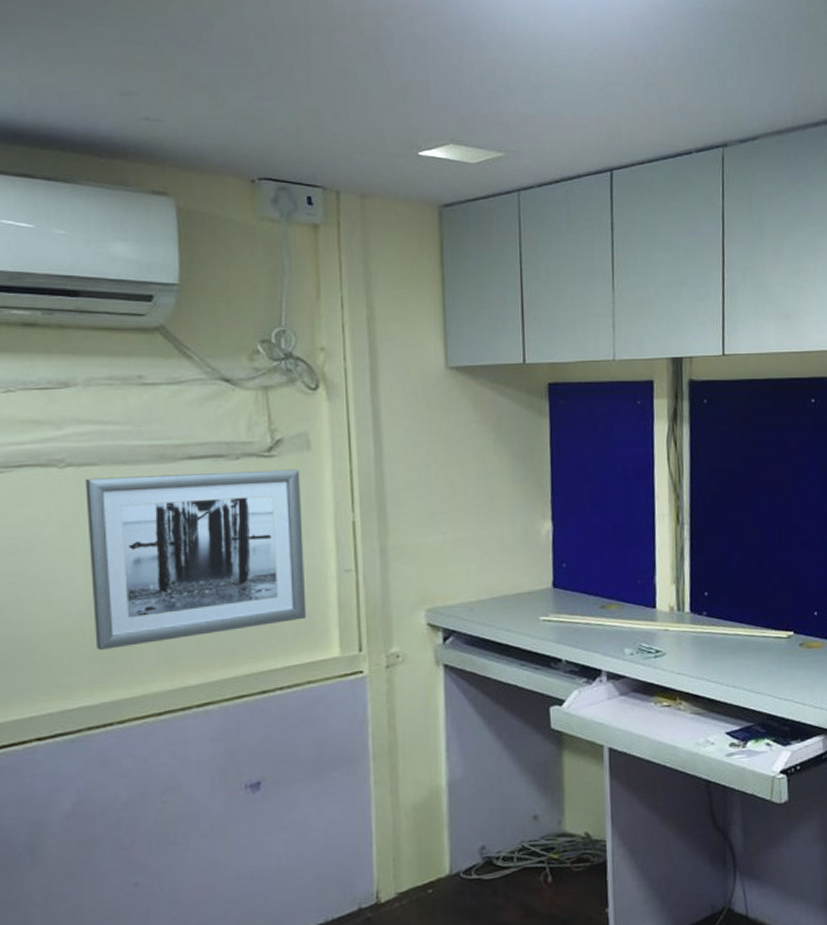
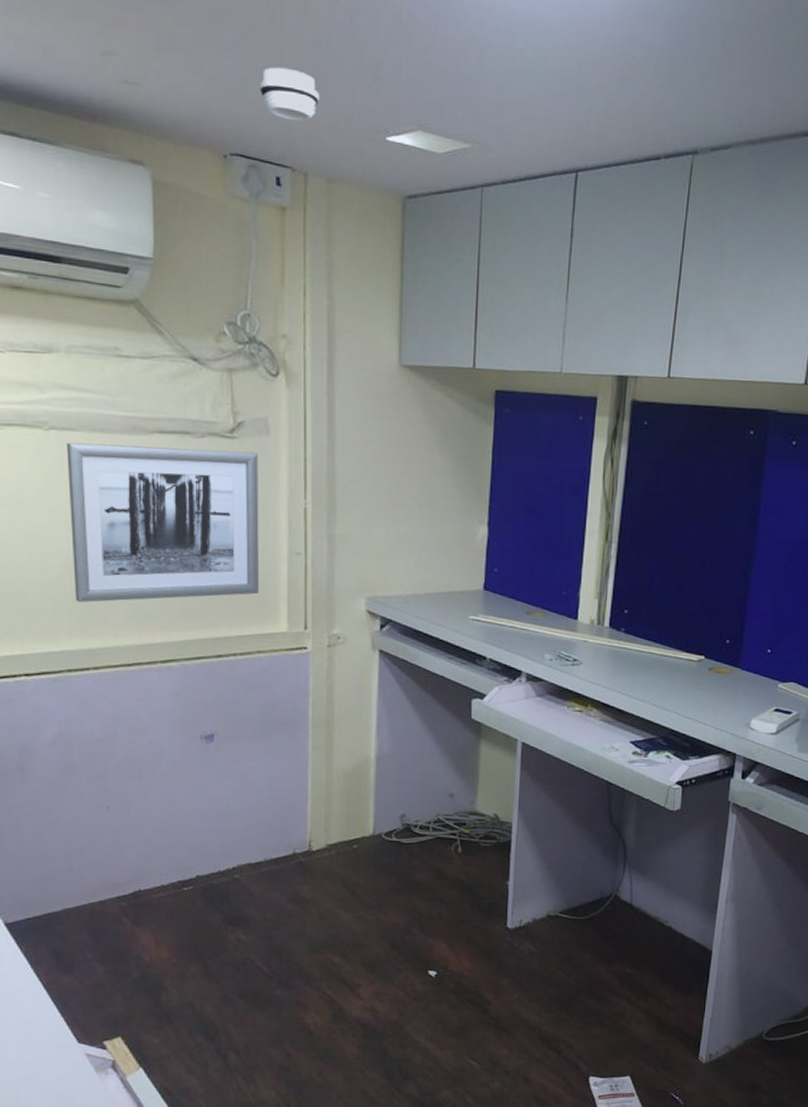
smoke detector: none [286,95,348,144] -> present [259,67,319,122]

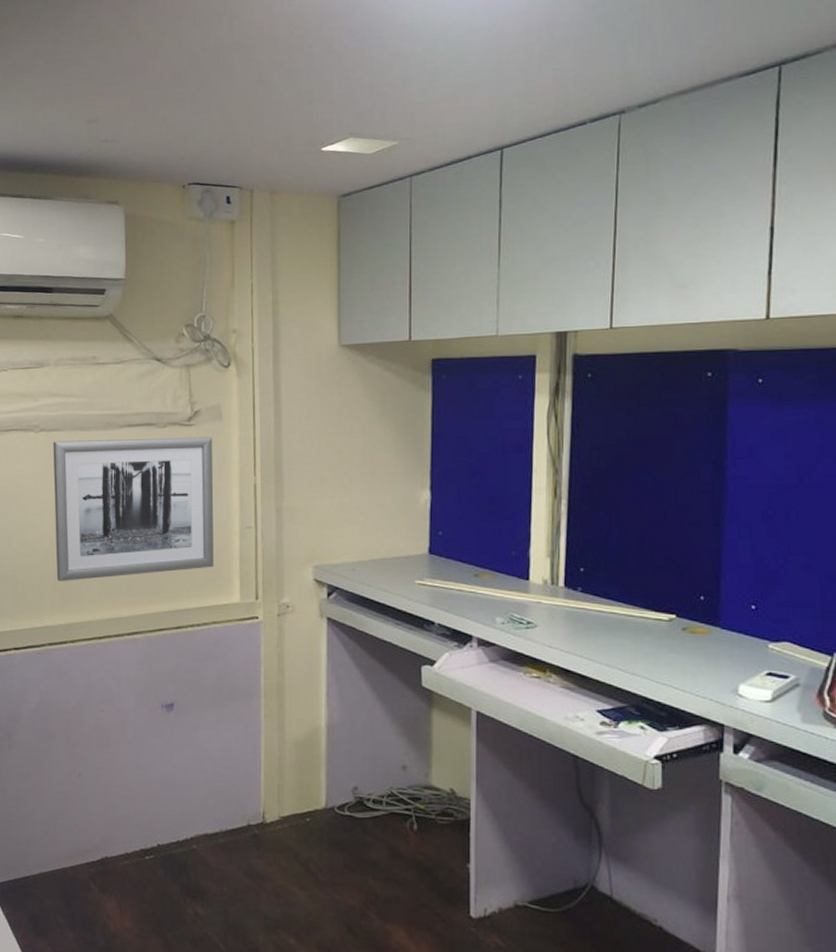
smoke detector: present [259,67,319,122] -> none [212,106,262,148]

